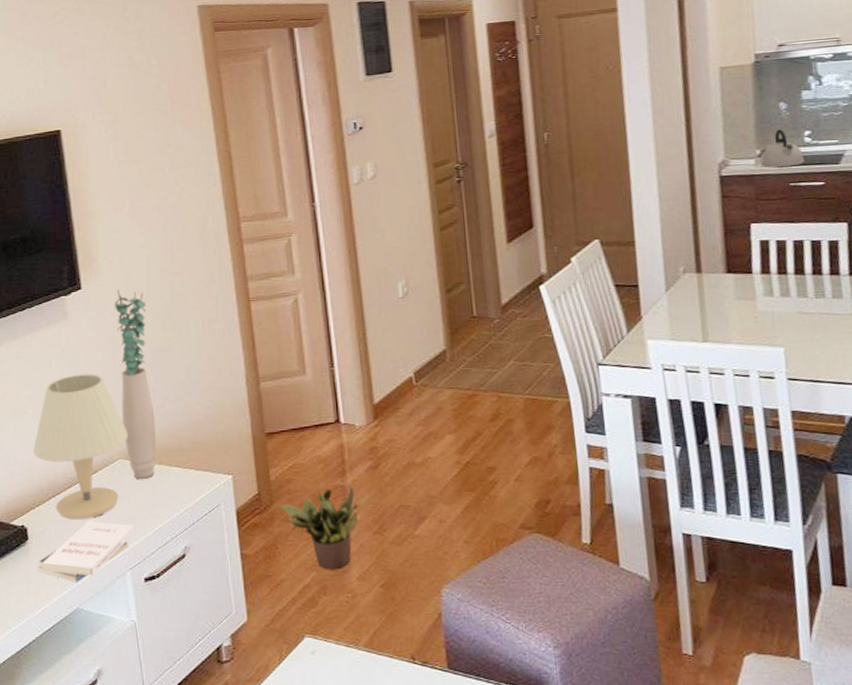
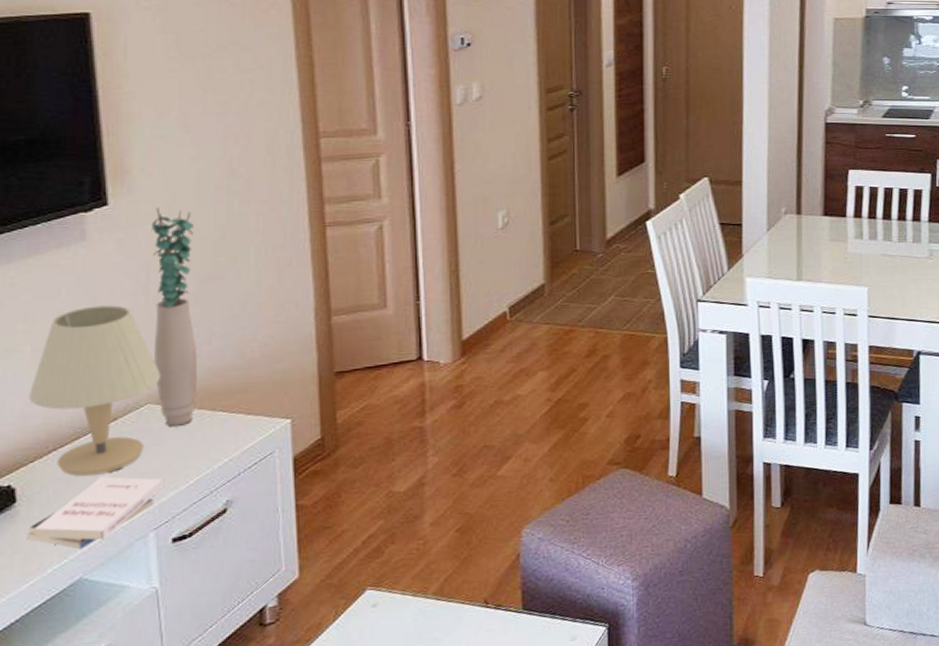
potted plant: present [279,484,359,570] -> none [346,424,438,517]
kettle: present [761,129,805,168] -> none [863,82,901,119]

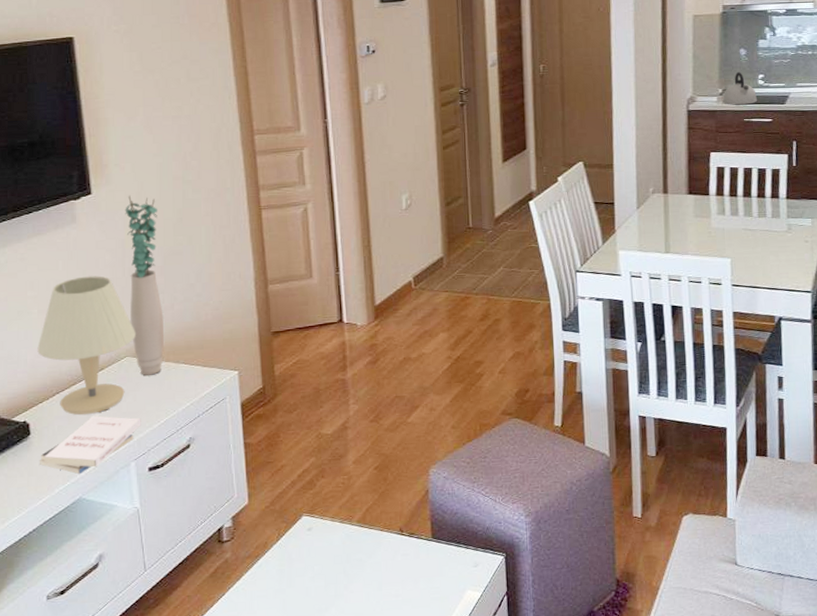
kettle: none [863,82,901,119] -> present [722,72,758,105]

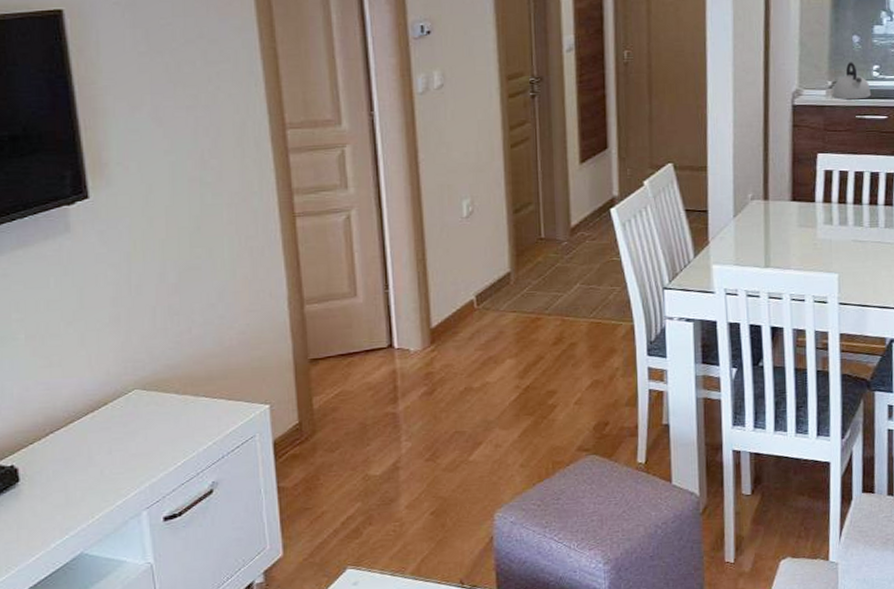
table lamp: present [37,276,136,416] -> none [25,294,145,458]
books: present [40,416,141,475] -> none [31,458,154,527]
vase: present [125,195,164,376] -> none [130,199,180,411]

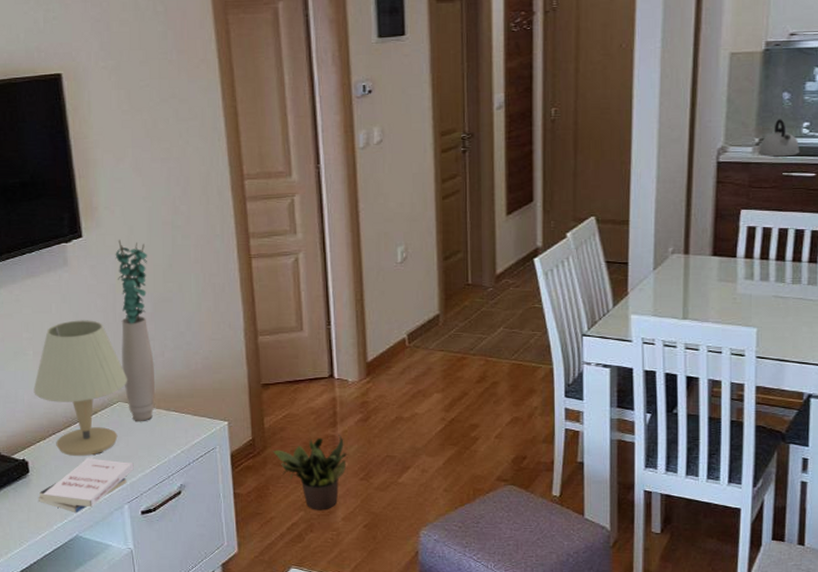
table lamp: none [25,294,145,458] -> present [33,320,127,457]
books: none [31,458,154,527] -> present [39,458,134,514]
vase: none [130,199,180,411] -> present [115,239,155,421]
potted plant: none [323,410,411,500] -> present [272,434,348,510]

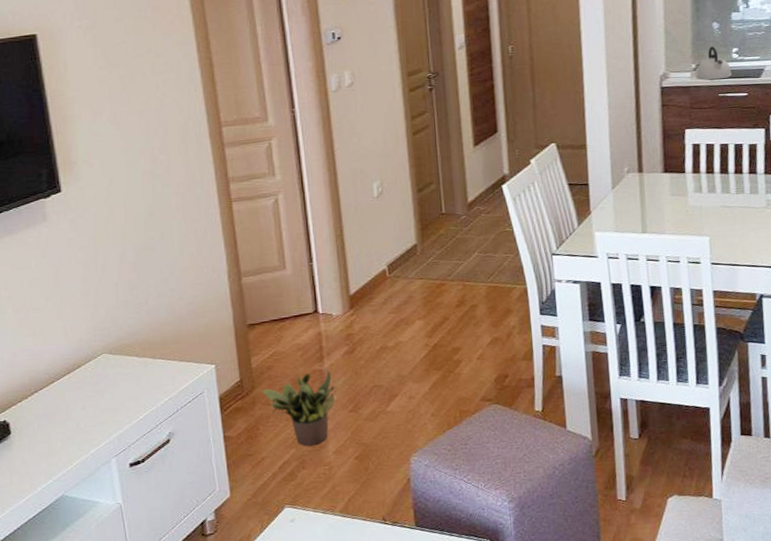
table lamp: present [33,320,127,457] -> none [14,273,111,414]
books: present [39,458,134,514] -> none [21,413,121,472]
vase: present [115,239,155,421] -> none [95,191,140,372]

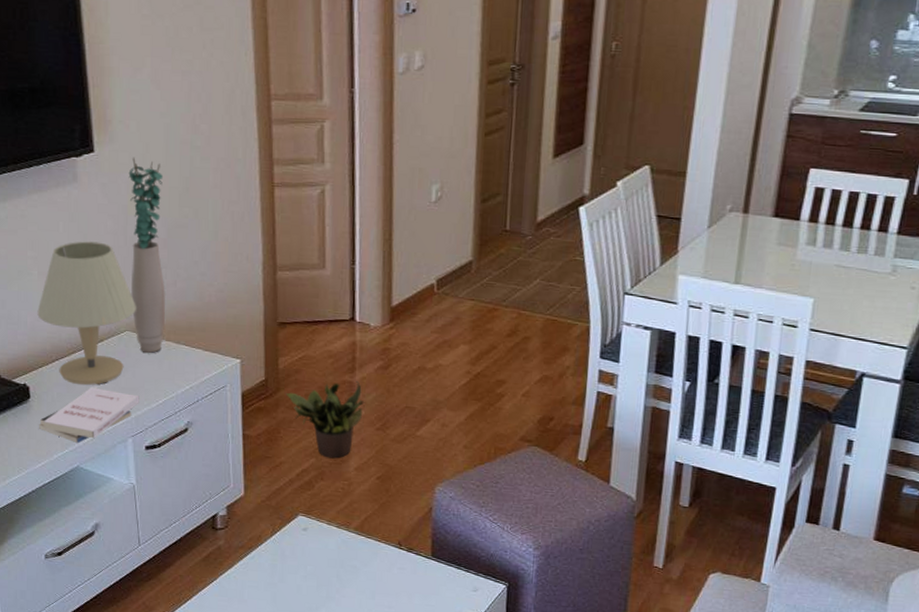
table lamp: none [14,273,111,414] -> present [37,241,136,386]
books: none [21,413,121,472] -> present [39,387,140,444]
vase: none [95,191,140,372] -> present [128,157,165,353]
kettle: present [696,46,733,81] -> none [836,70,883,113]

